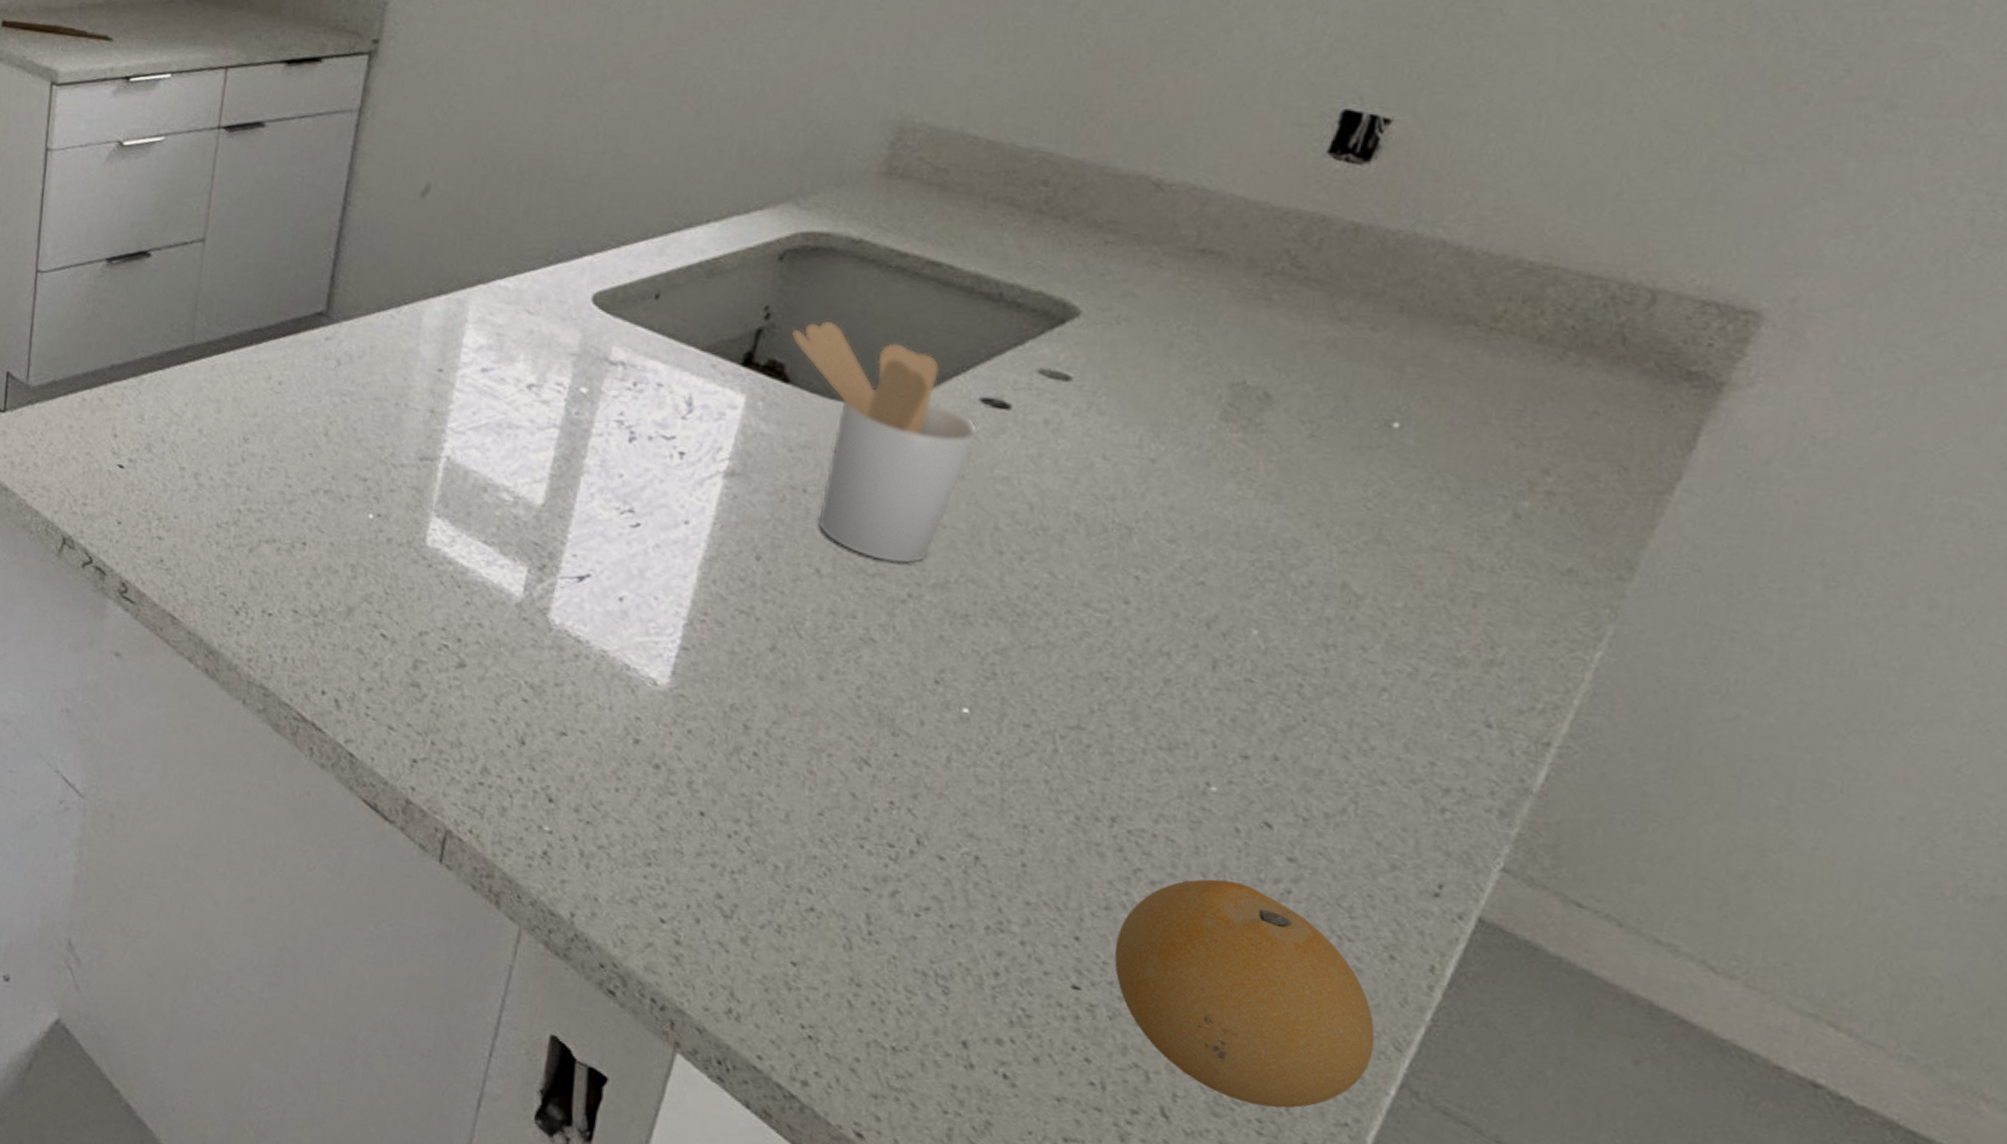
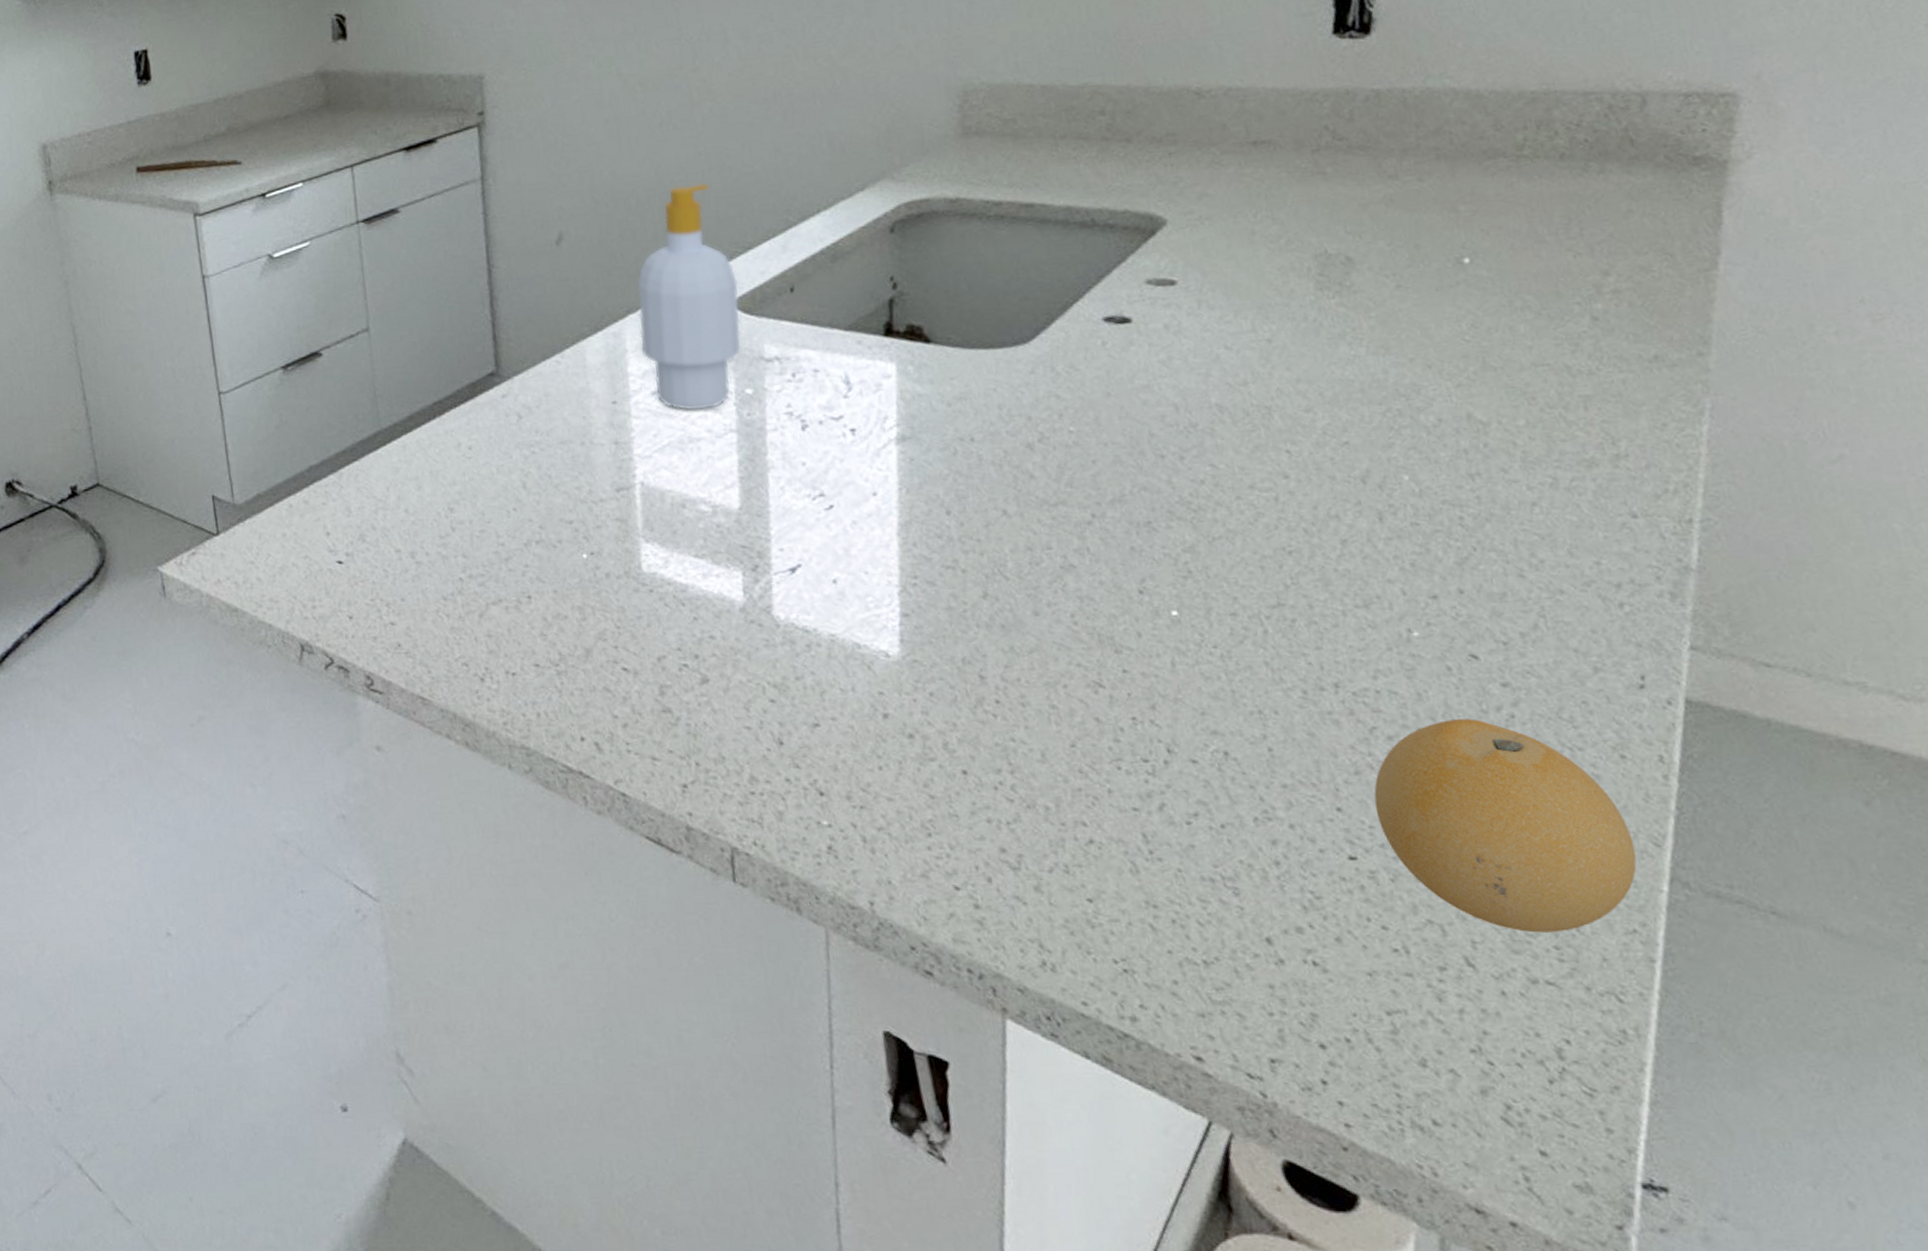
soap bottle: none [481,163,602,399] -> present [637,183,742,410]
utensil holder: present [790,321,978,564] -> none [920,278,1111,489]

